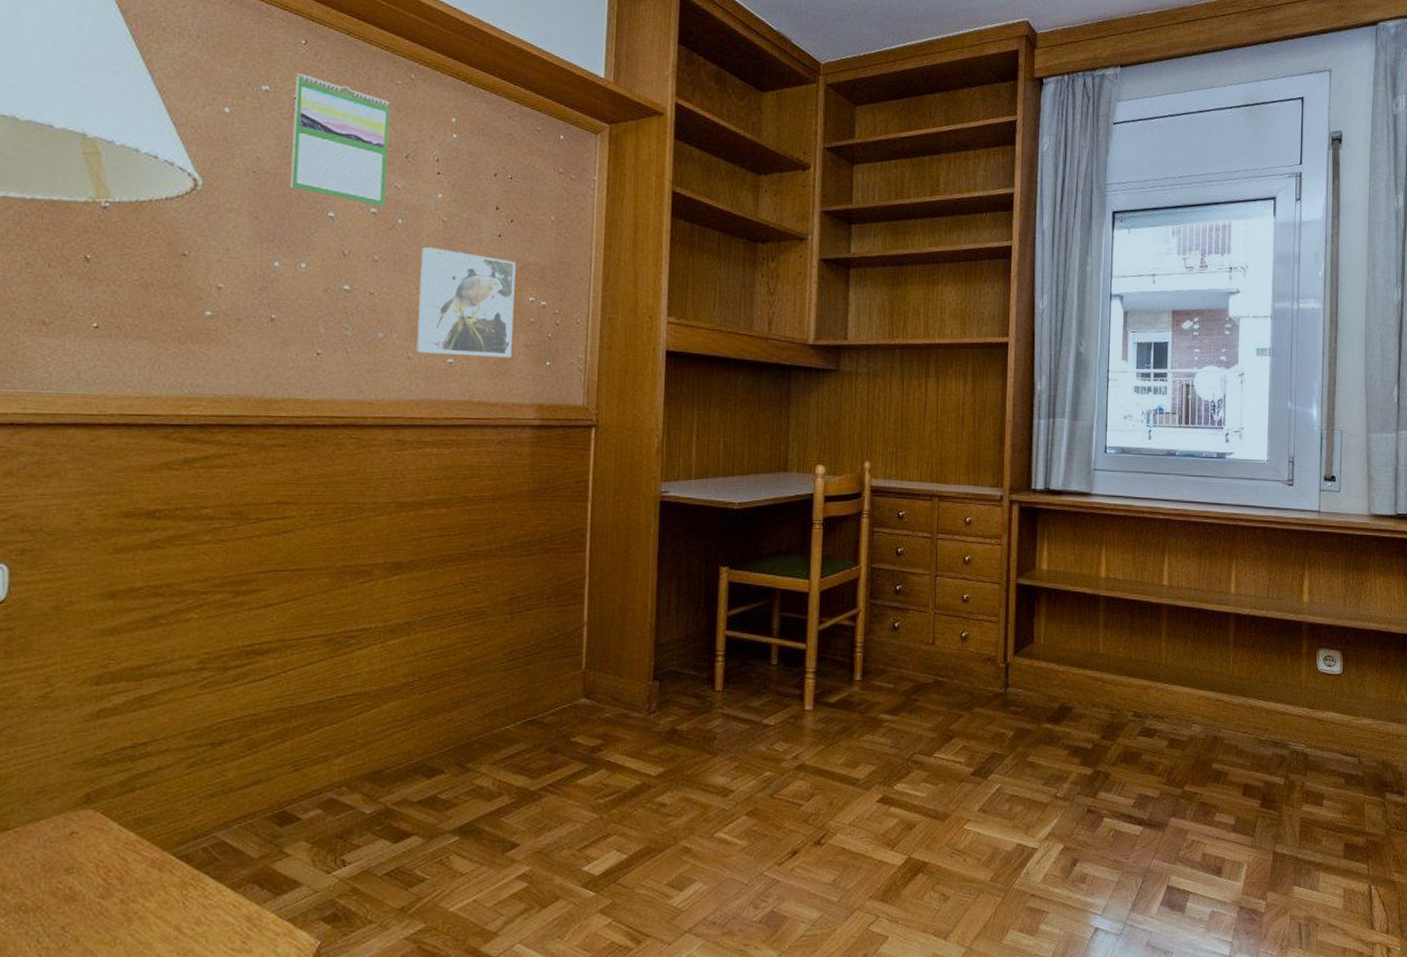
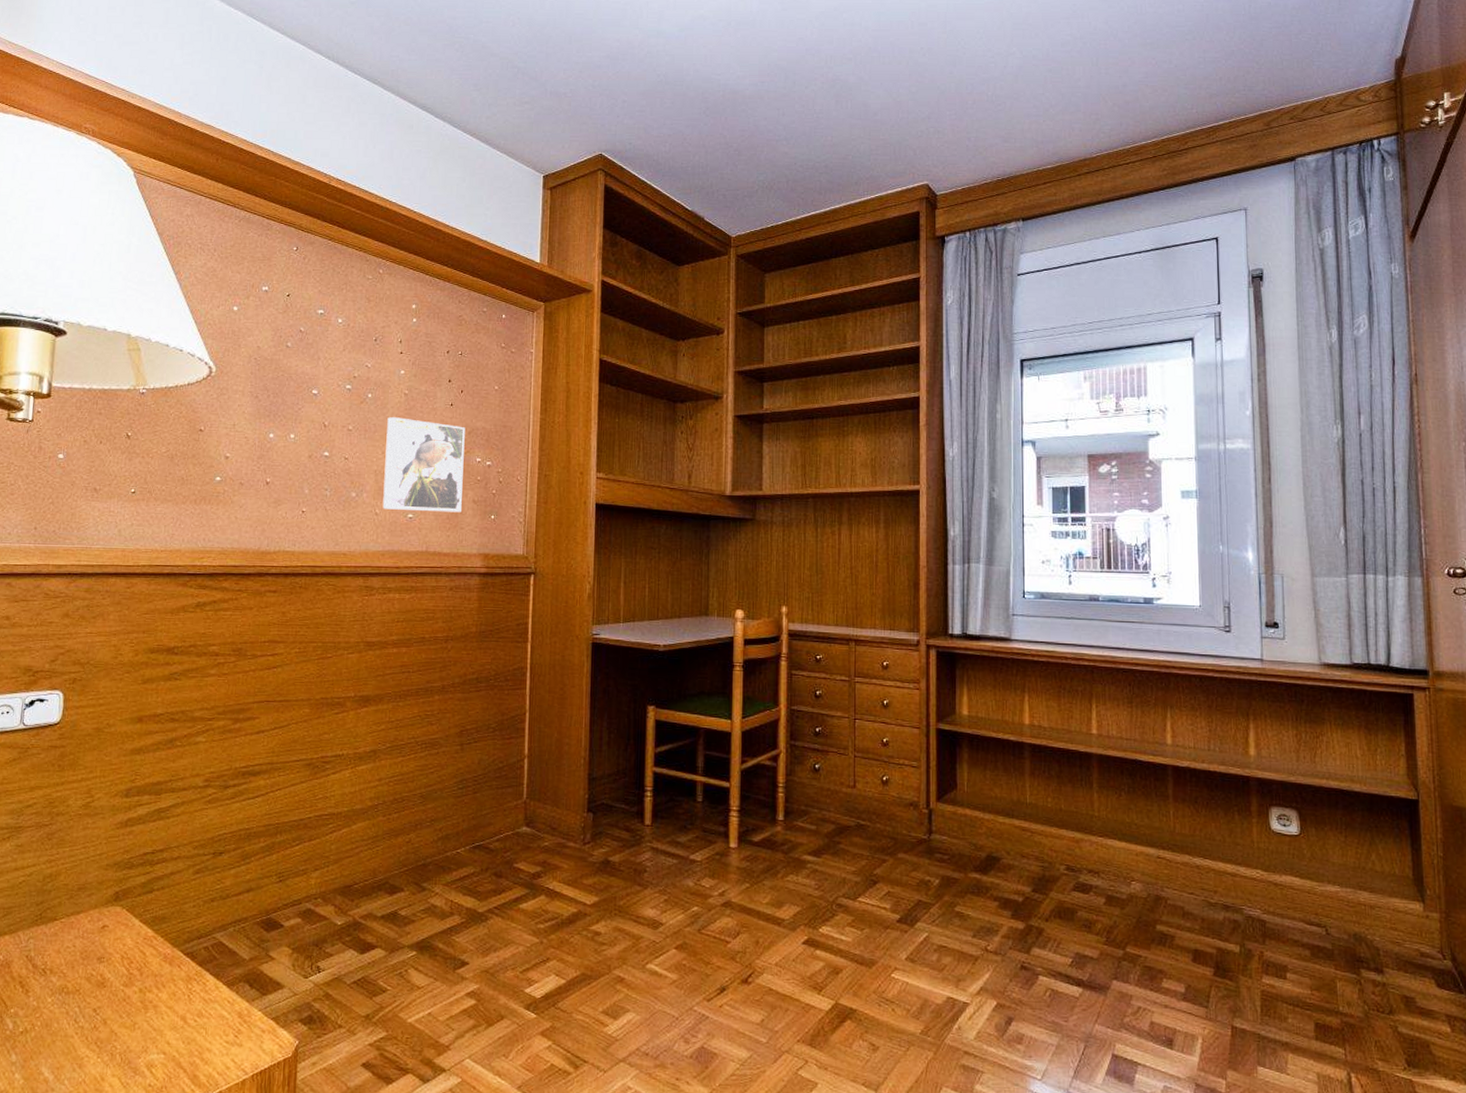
calendar: present [290,72,391,207] -> none [283,274,363,383]

